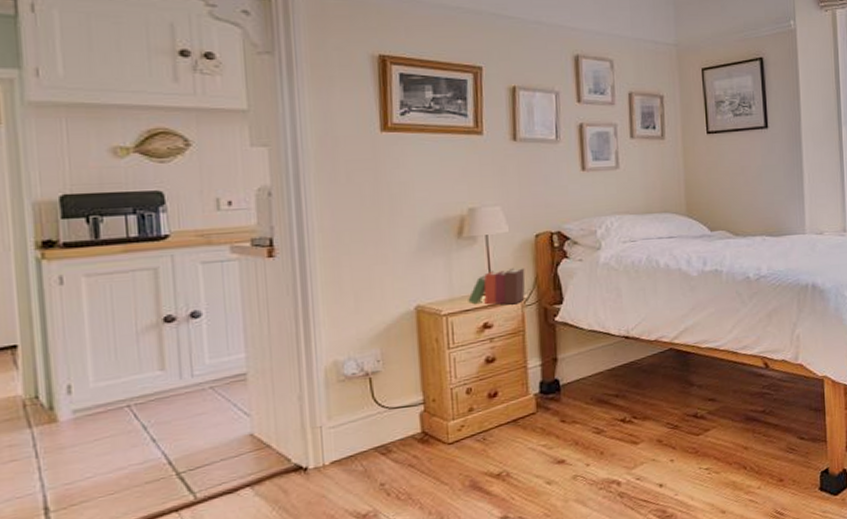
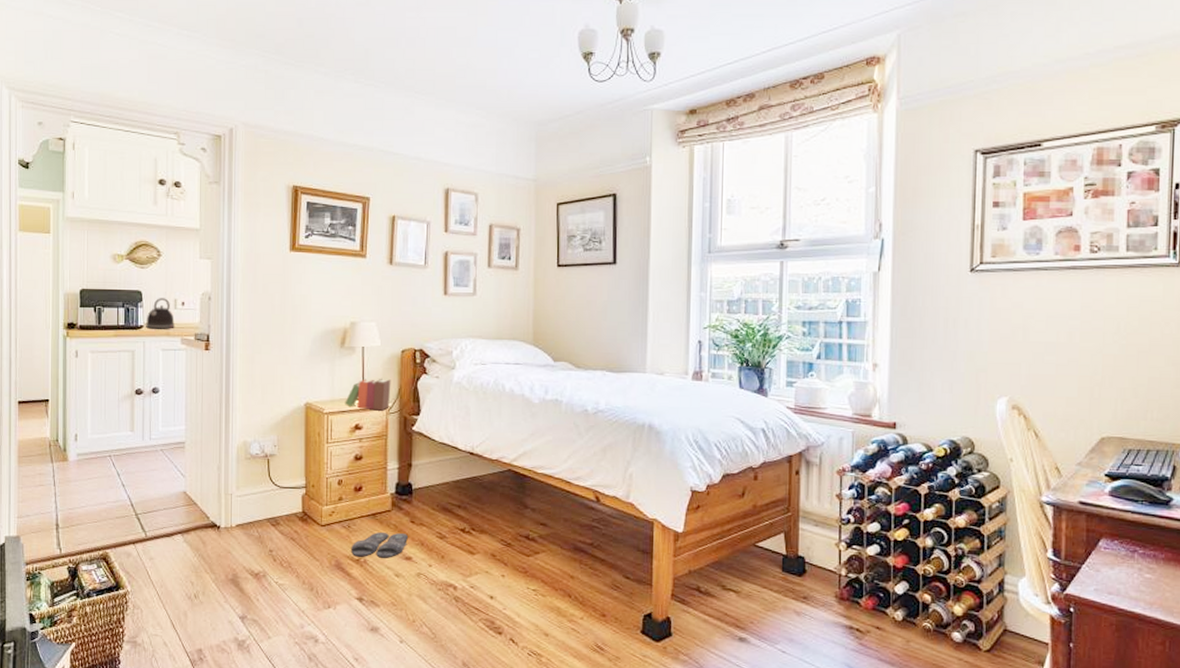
kettle: none [173,198,219,239] -> present [146,298,175,329]
slippers: none [489,435,559,472] -> present [351,532,408,558]

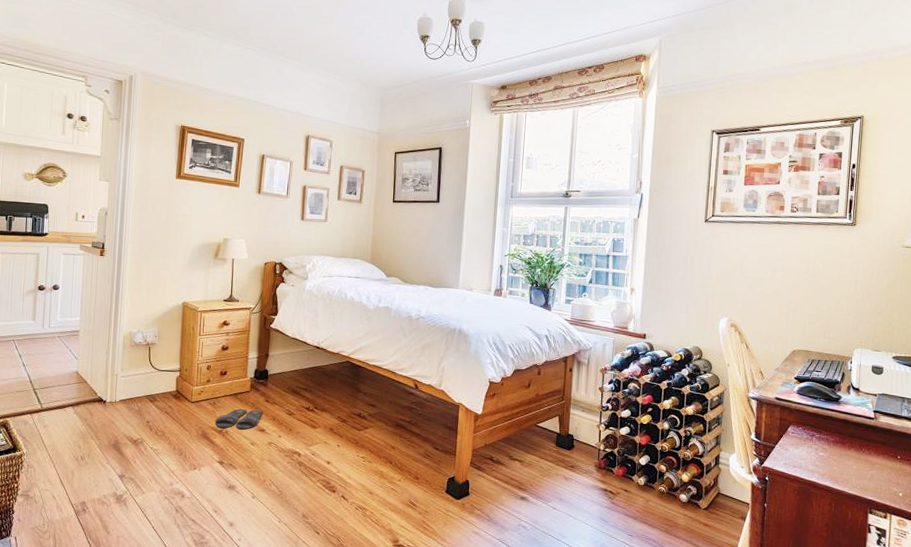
kettle: present [146,298,175,329] -> none [50,211,75,237]
books: present [345,378,391,411] -> none [216,284,255,311]

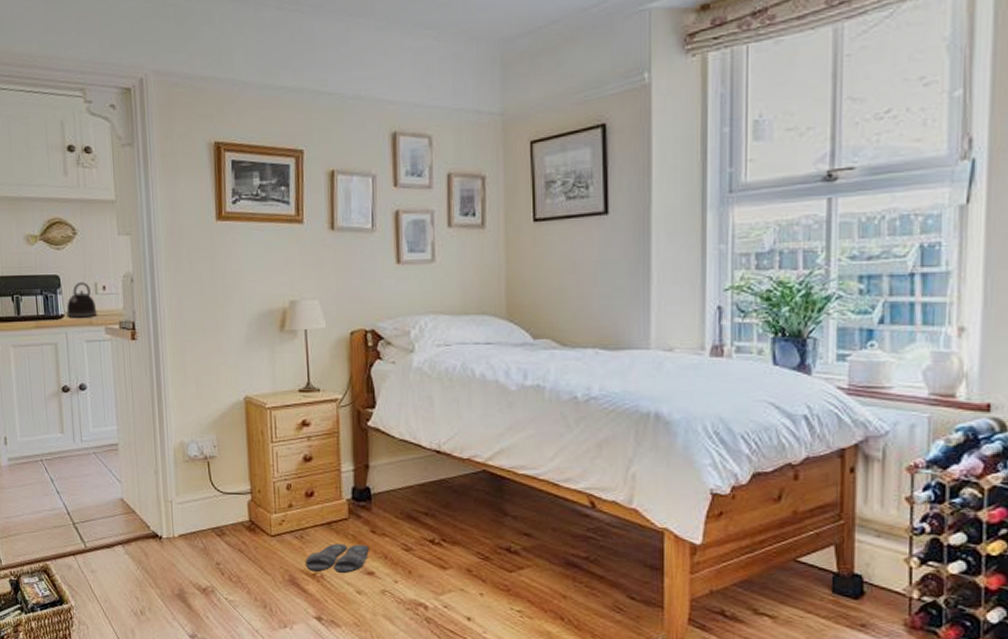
kettle: none [50,211,75,237] -> present [66,282,97,318]

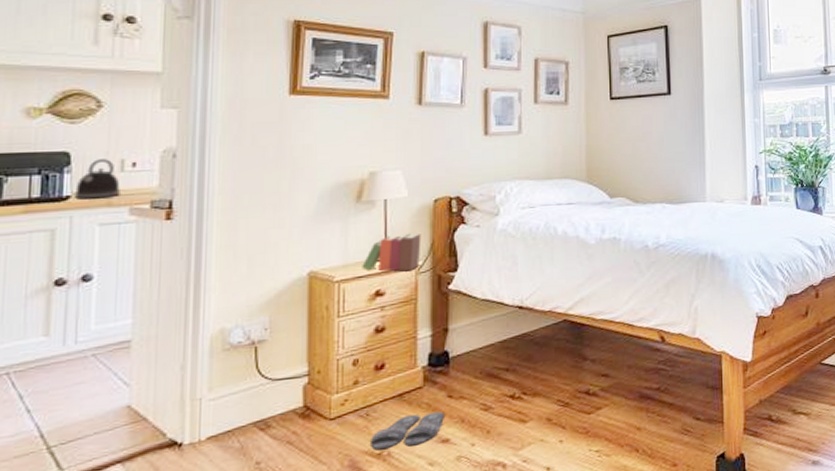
books: none [289,365,341,404] -> present [362,233,422,272]

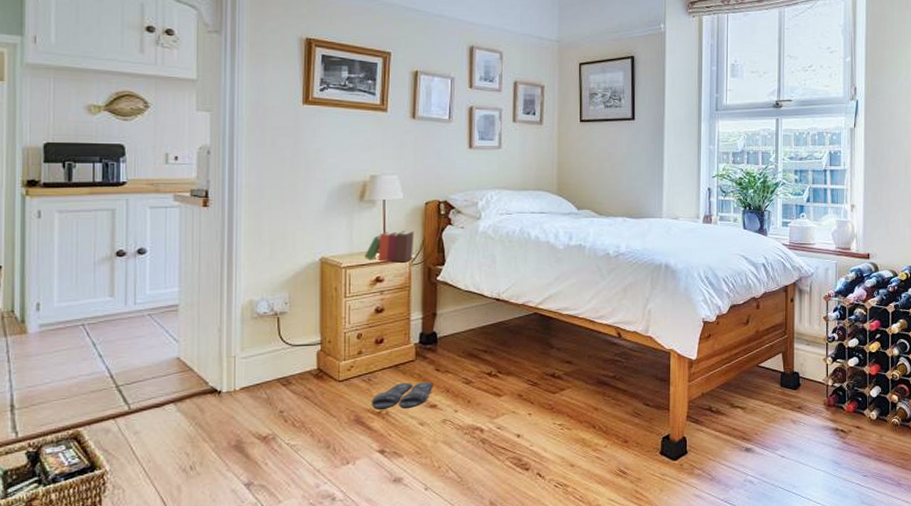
kettle: present [75,159,120,200] -> none [129,152,166,186]

